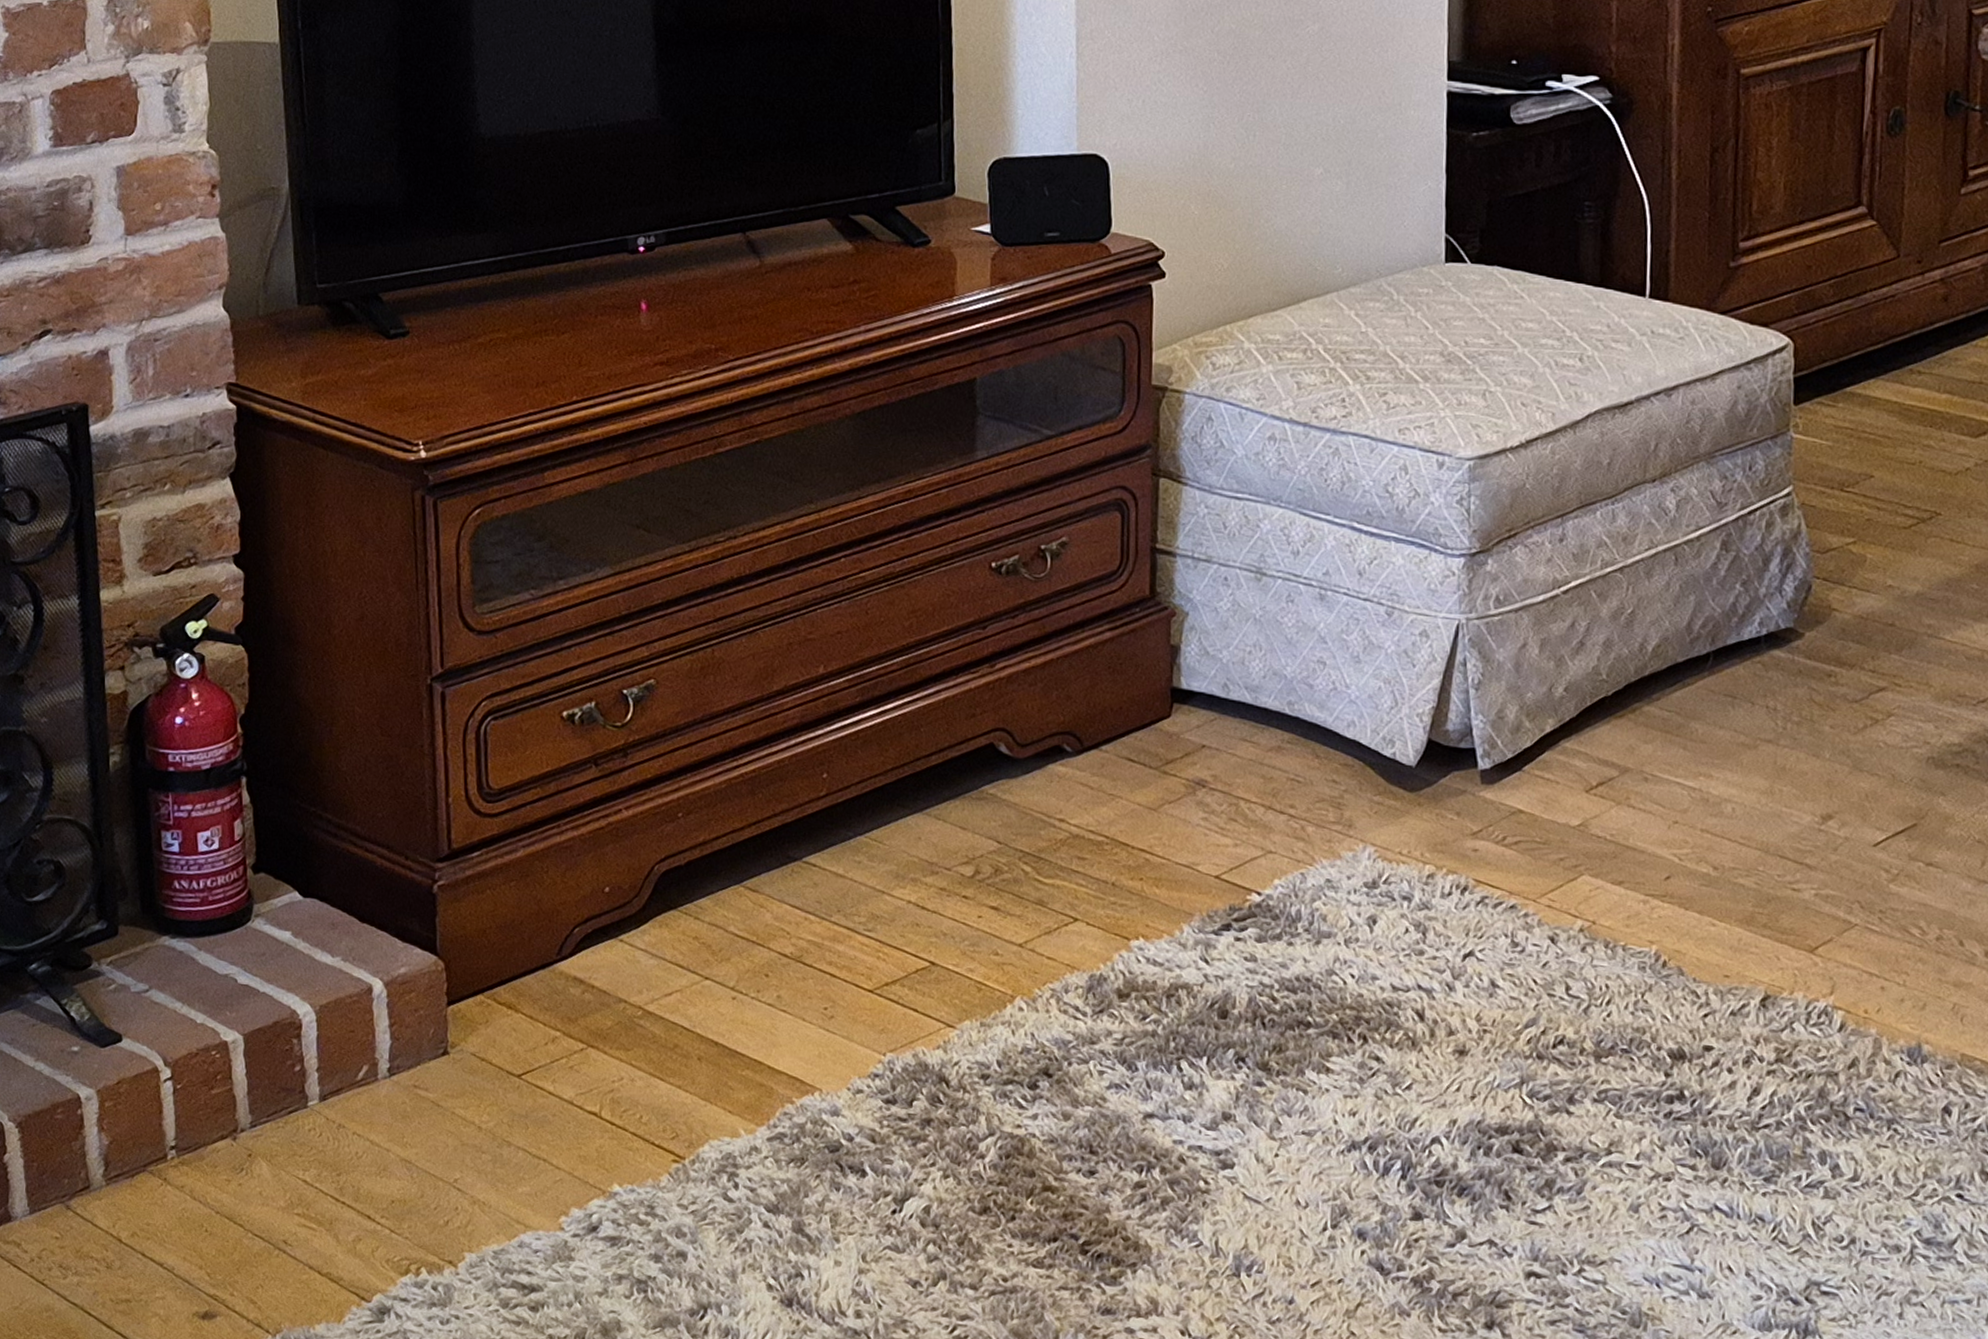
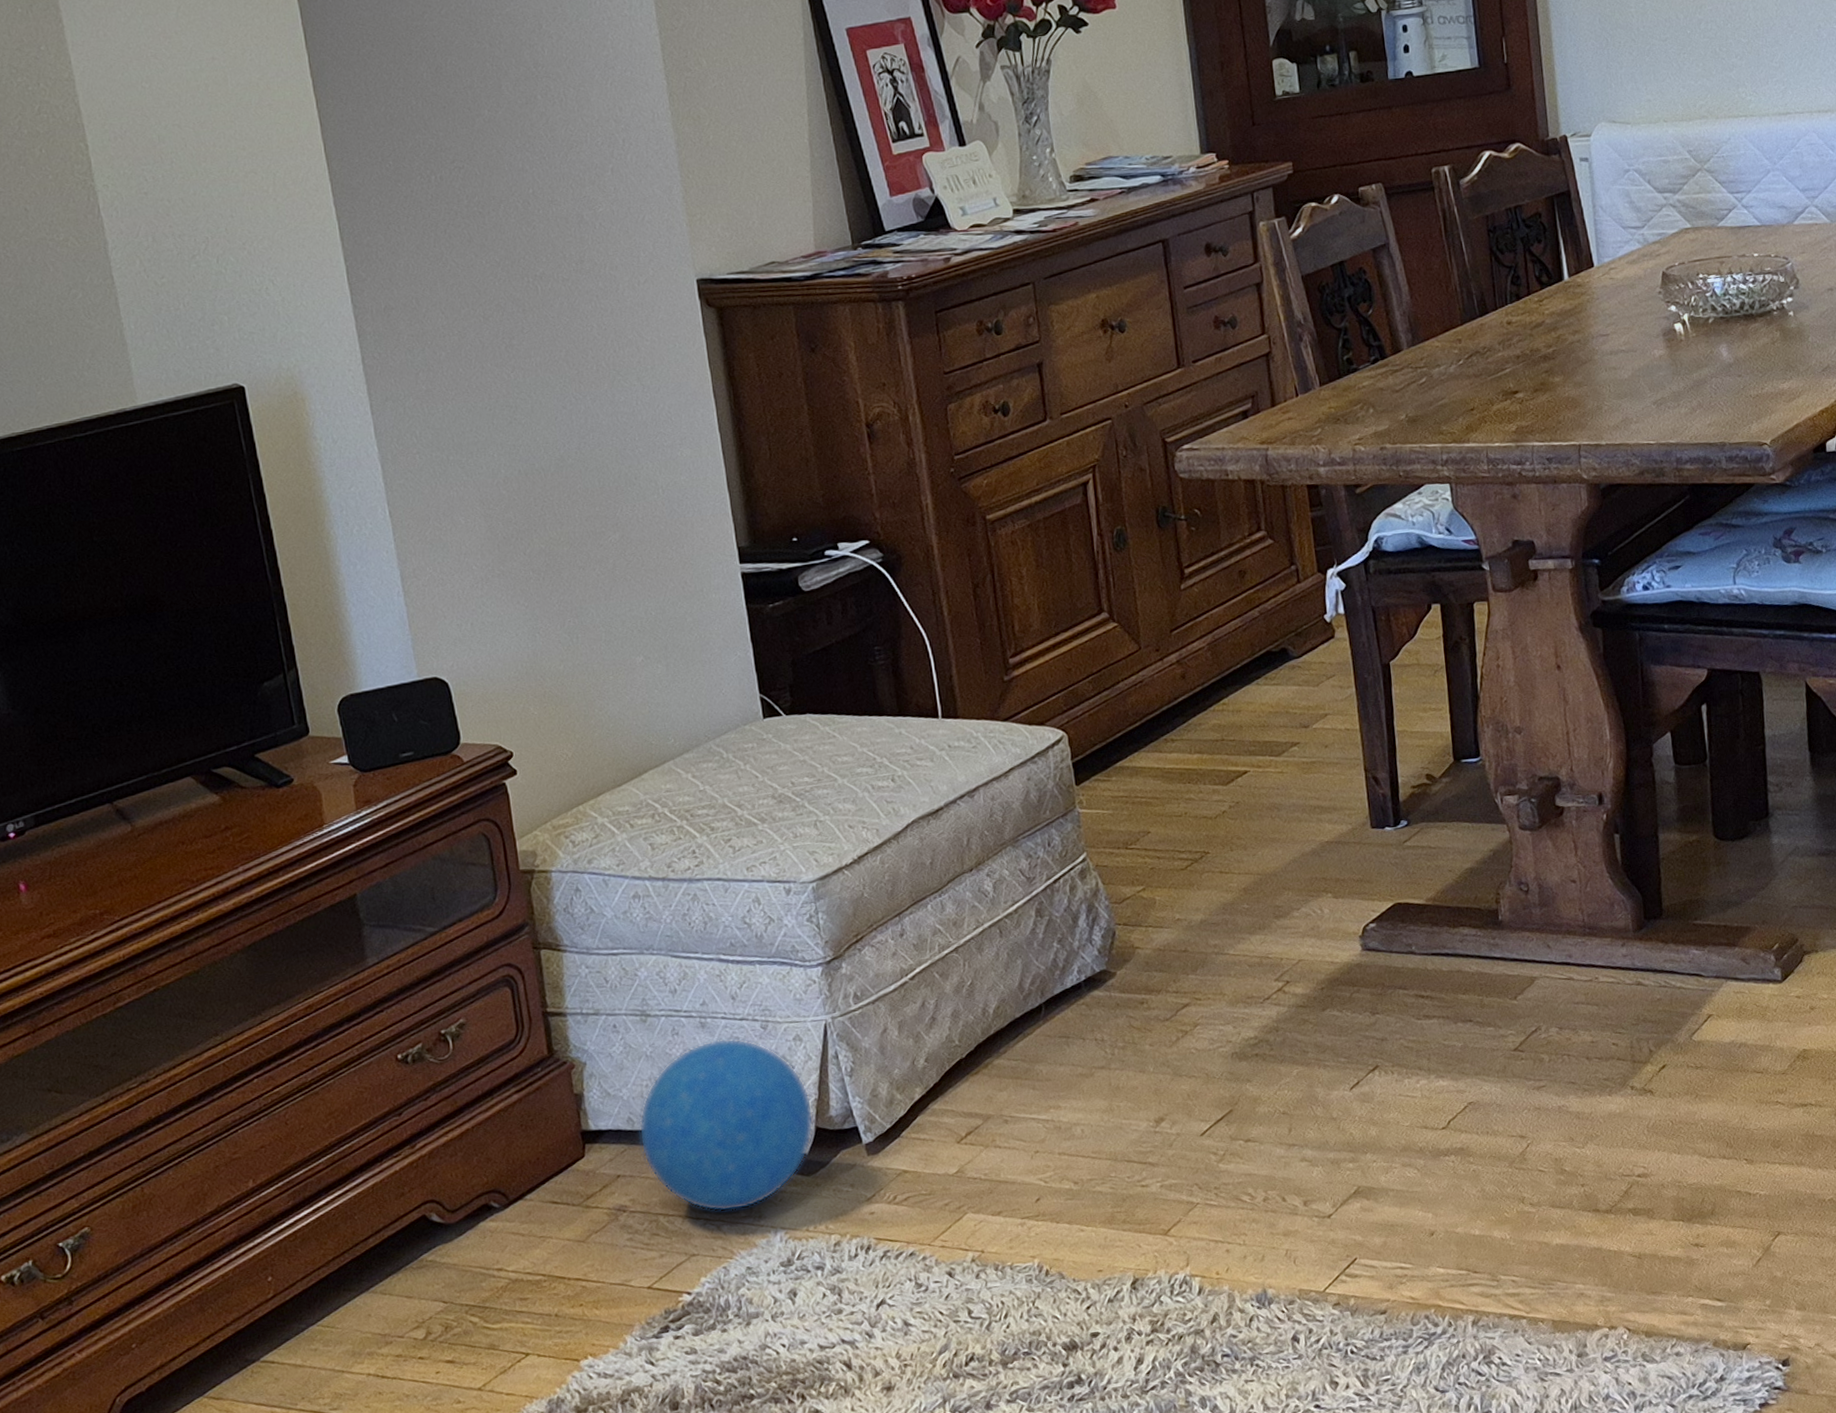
decorative ball: none [1232,616,1429,814] -> present [638,1038,814,1212]

